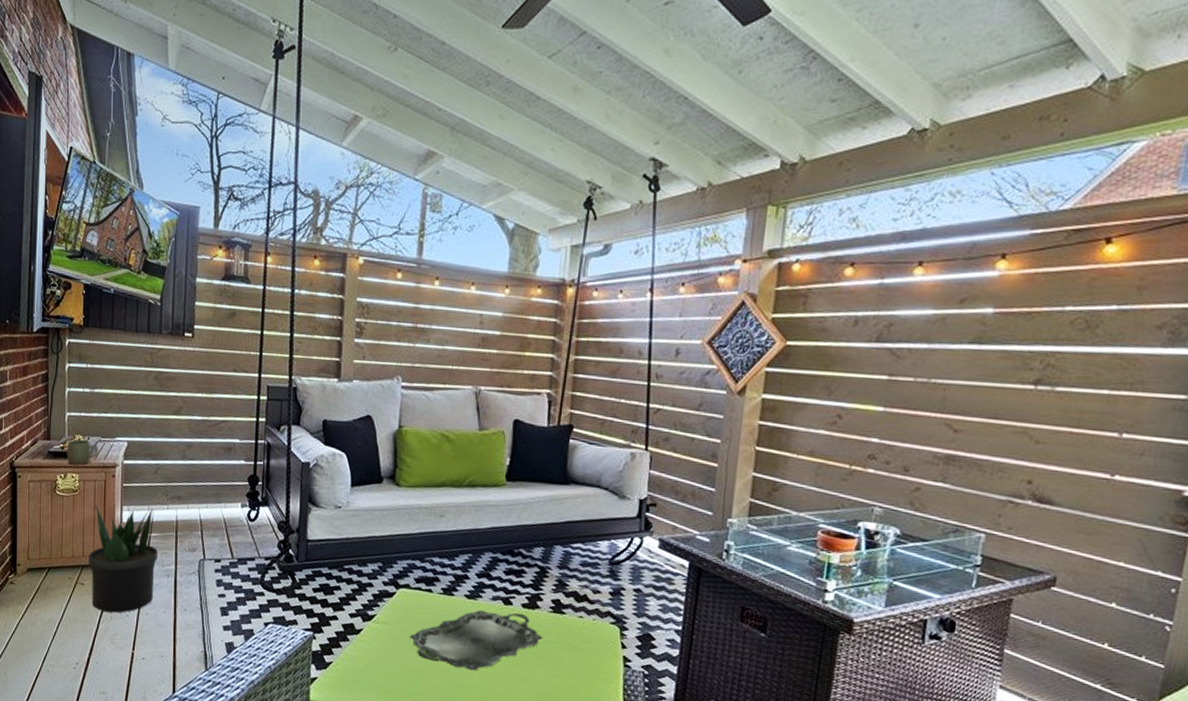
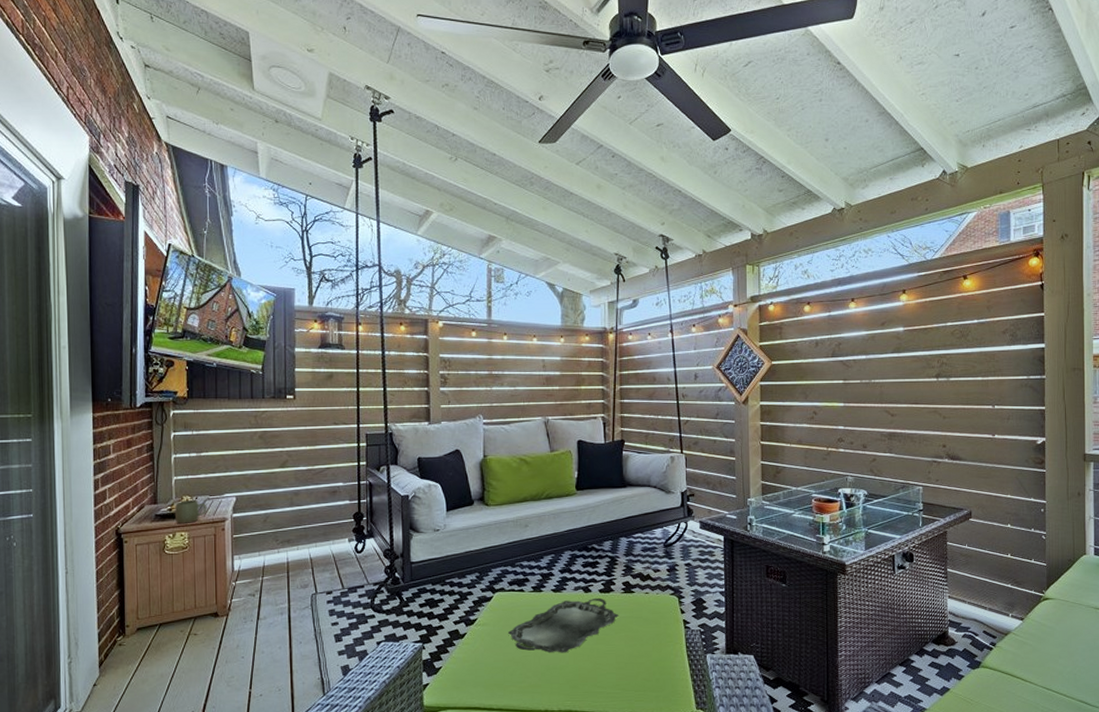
planter: present [89,504,158,613] -> none [201,554,270,657]

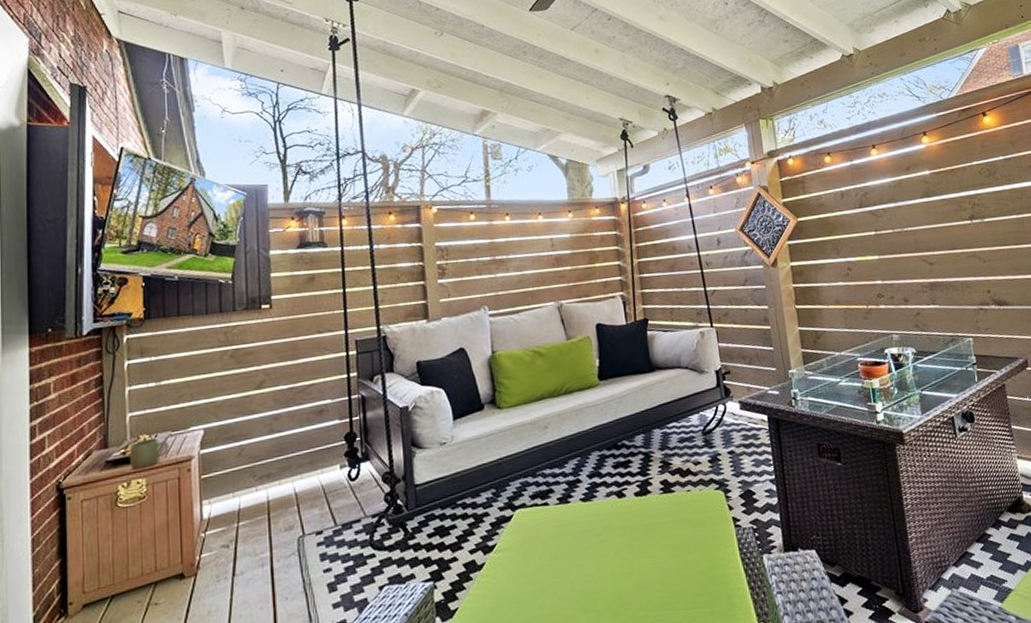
serving tray: present [508,597,619,653] -> none [534,502,660,576]

